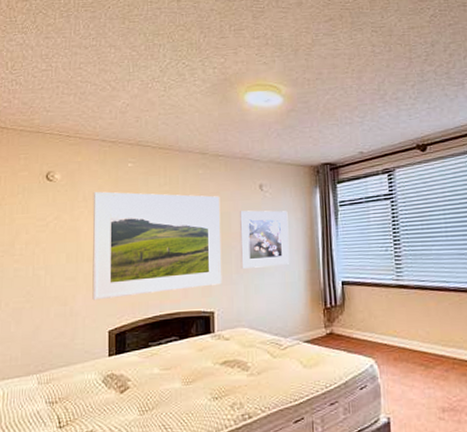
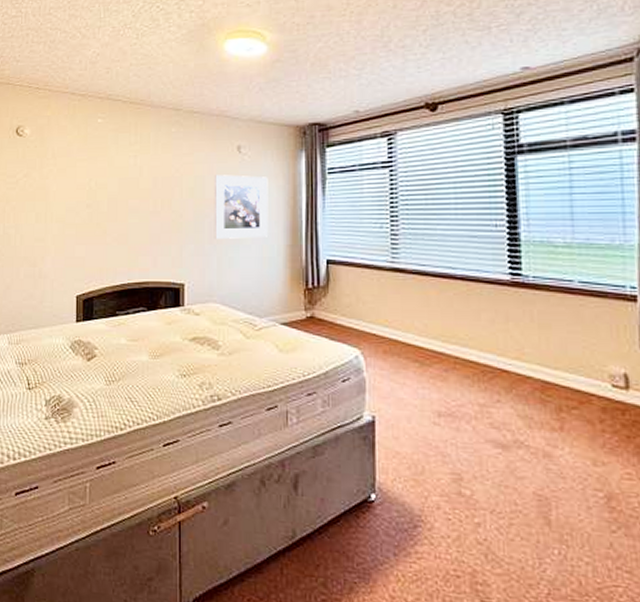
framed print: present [92,191,222,301] -> none [60,148,194,263]

